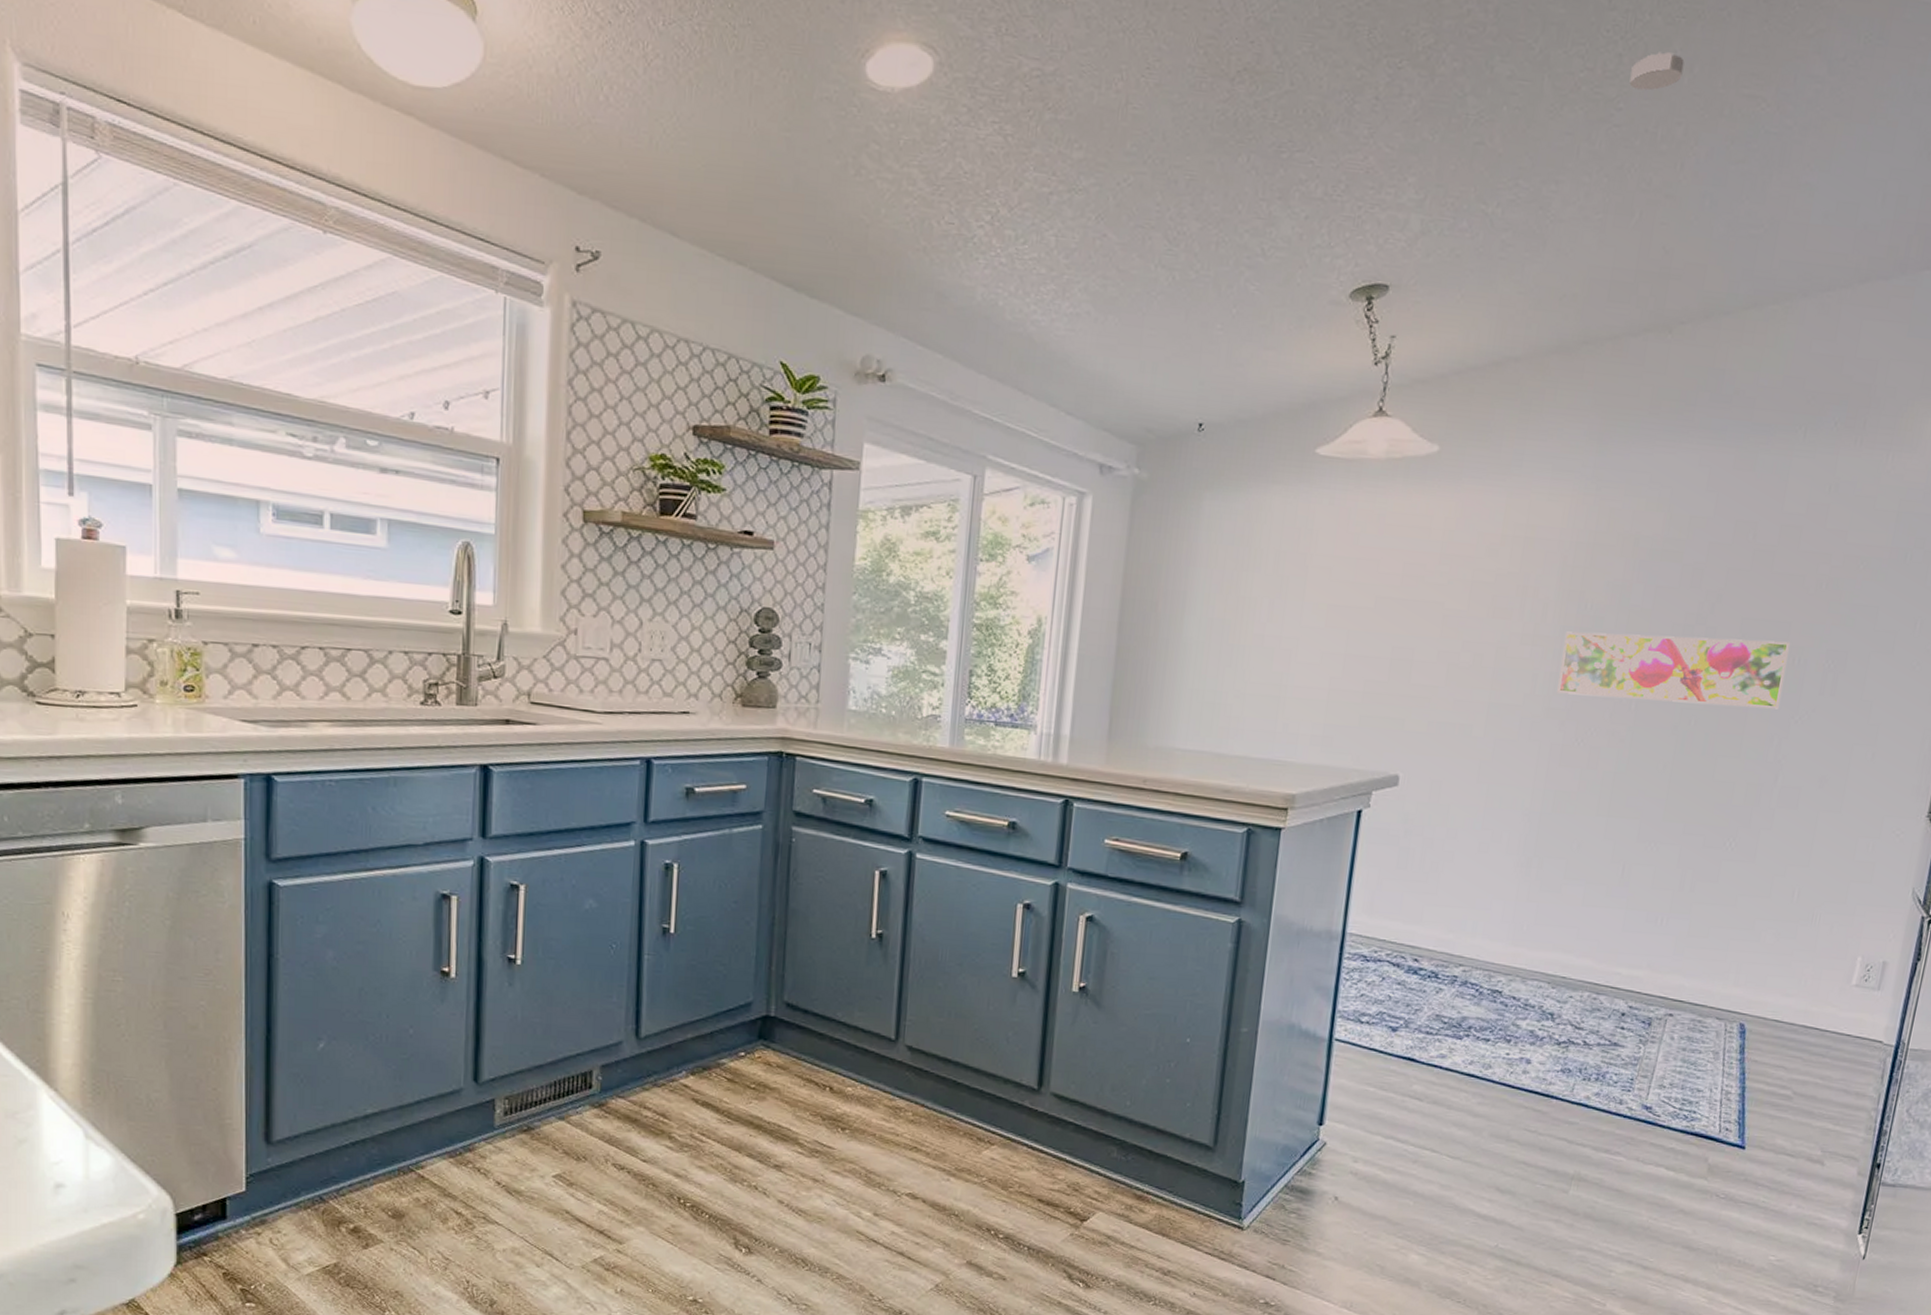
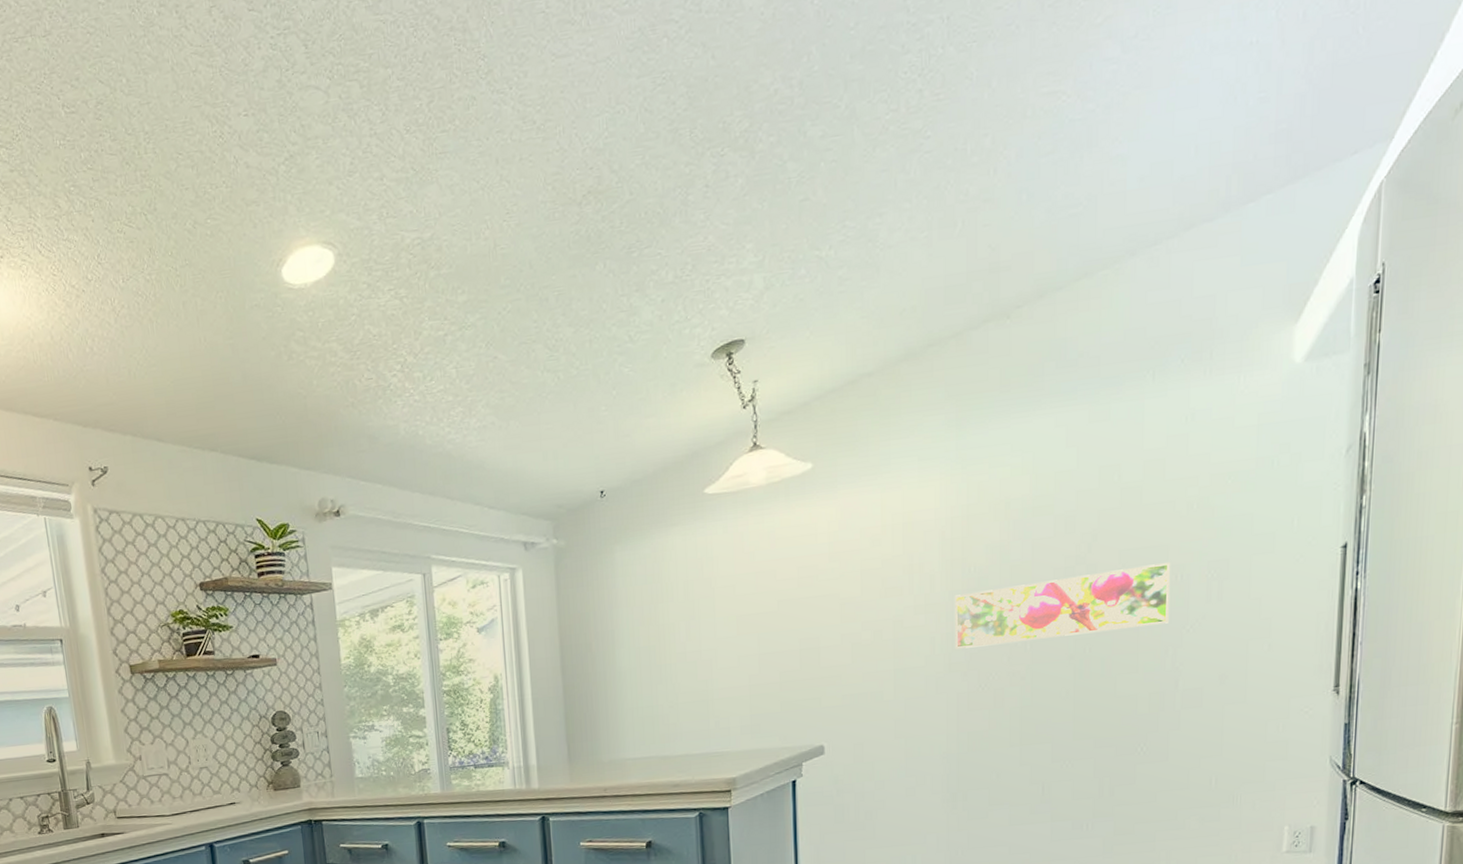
smoke detector: present [1629,51,1684,91] -> none [933,75,982,116]

